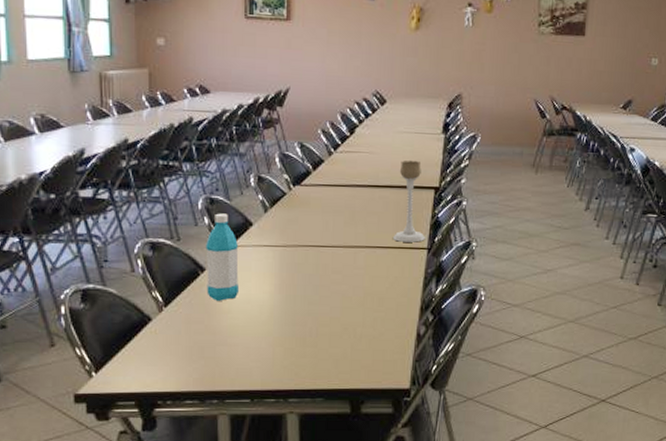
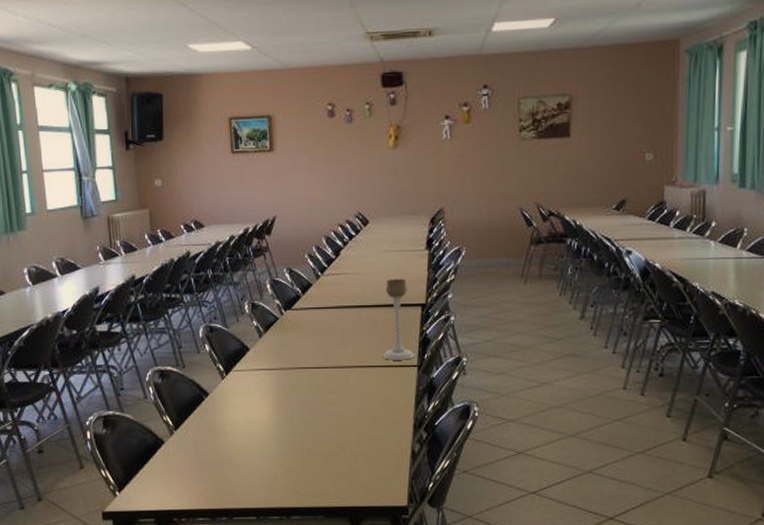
water bottle: present [206,213,239,301] -> none [208,340,240,423]

